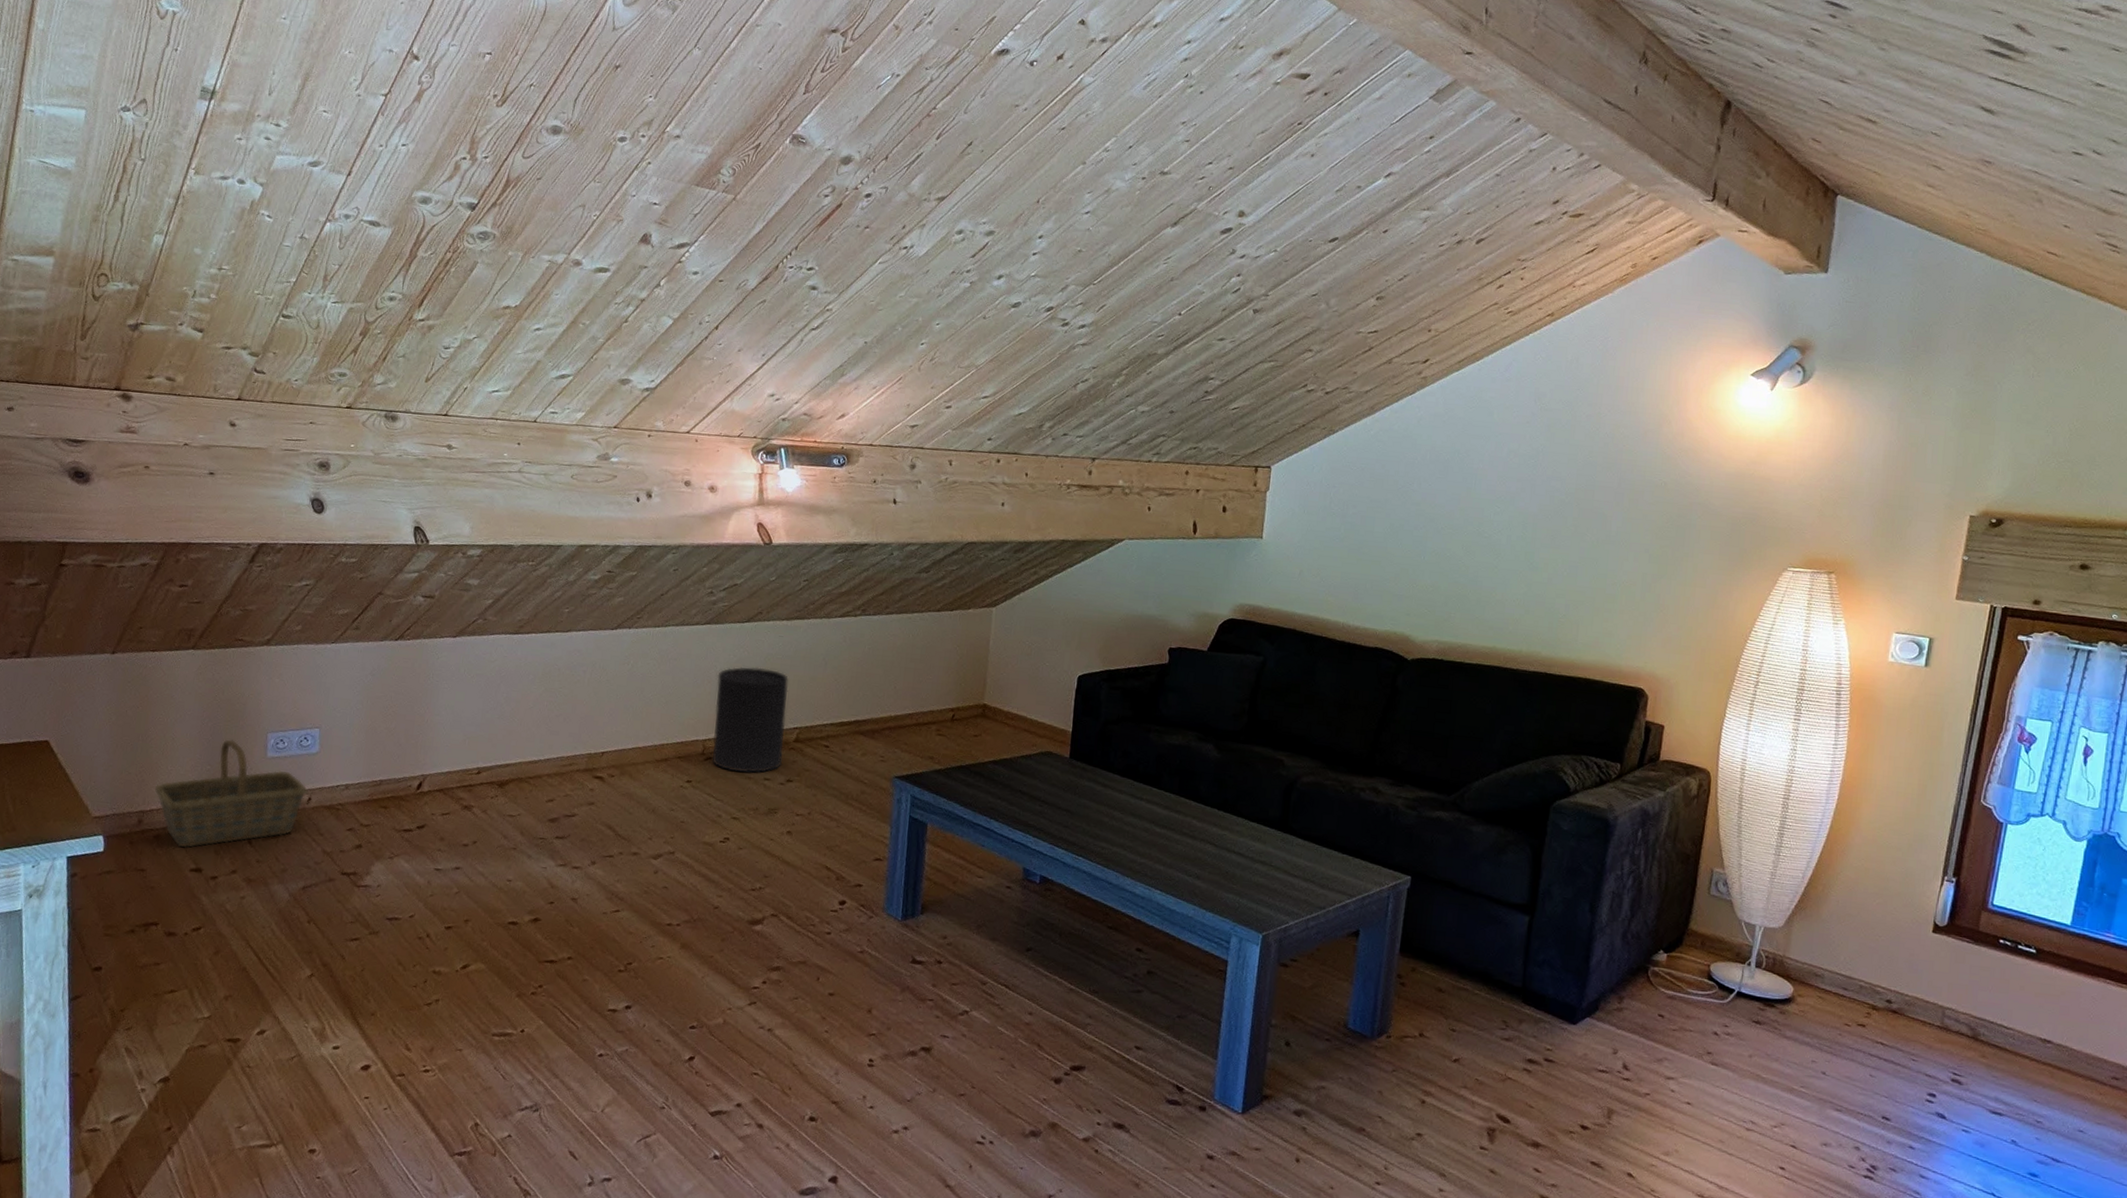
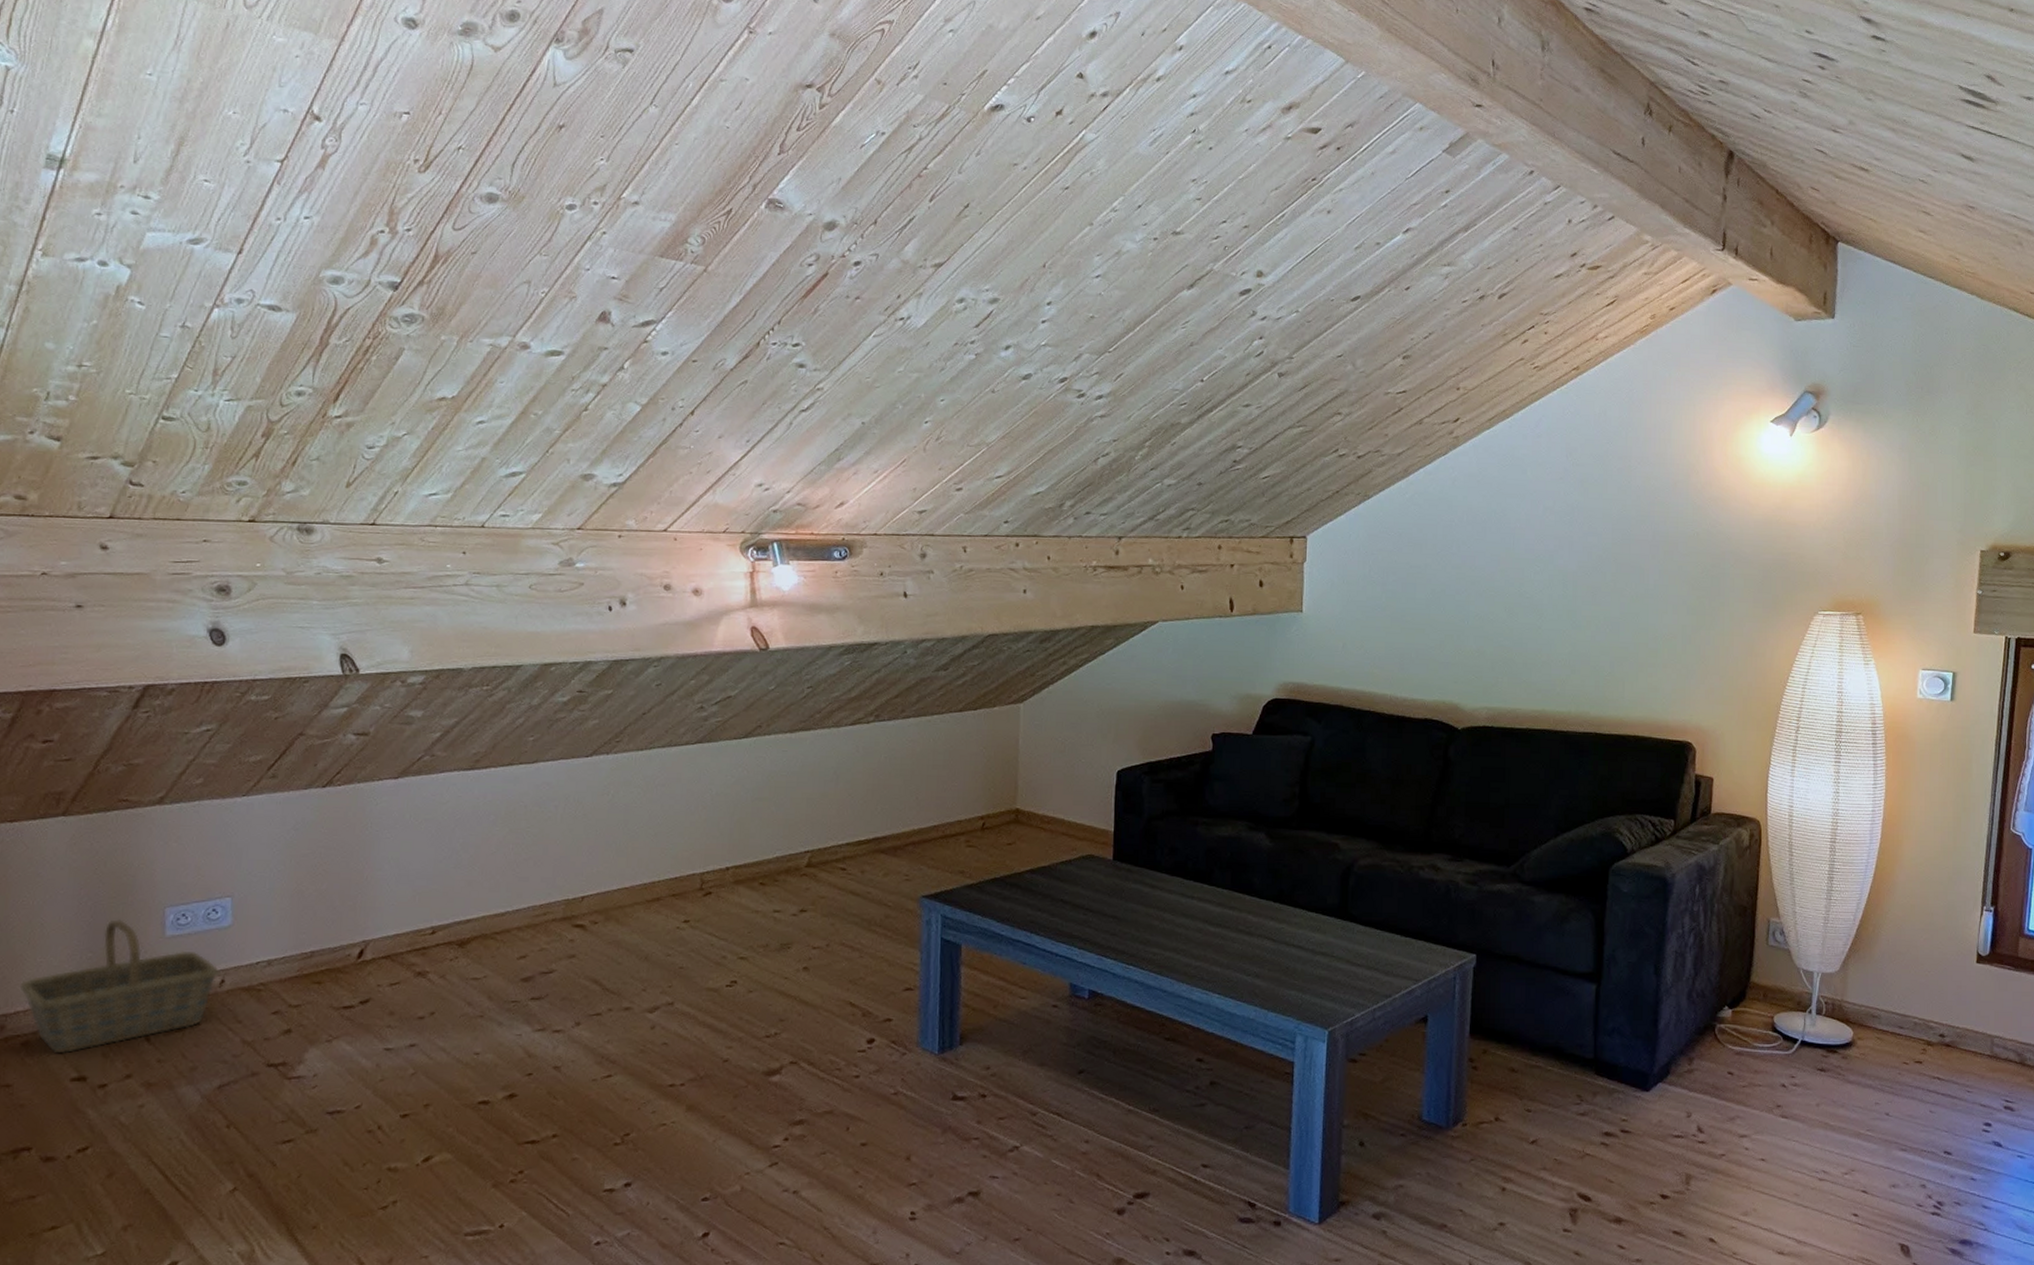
trash can: present [712,666,788,774] -> none [712,787,796,907]

